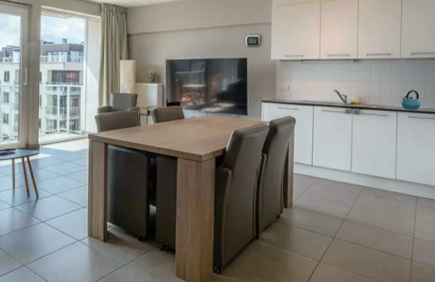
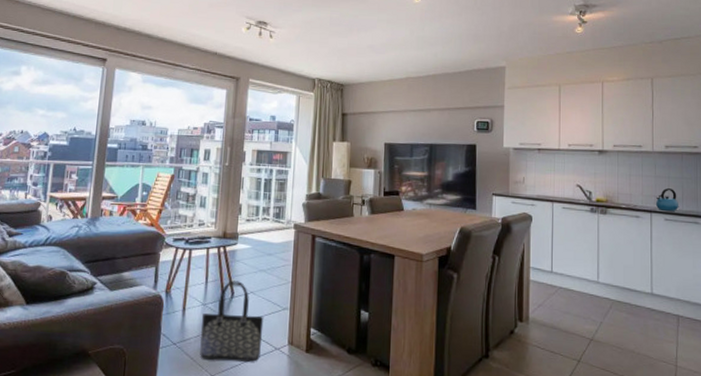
tote bag: none [11,185,66,252] -> present [199,281,264,362]

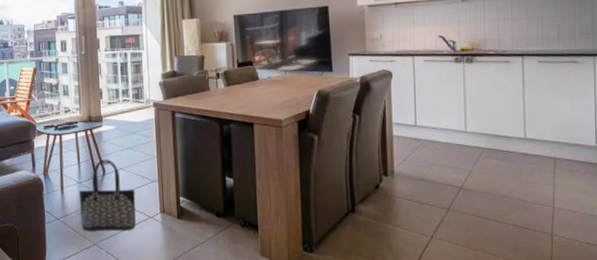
kettle: present [655,188,678,212] -> none [527,29,554,54]

